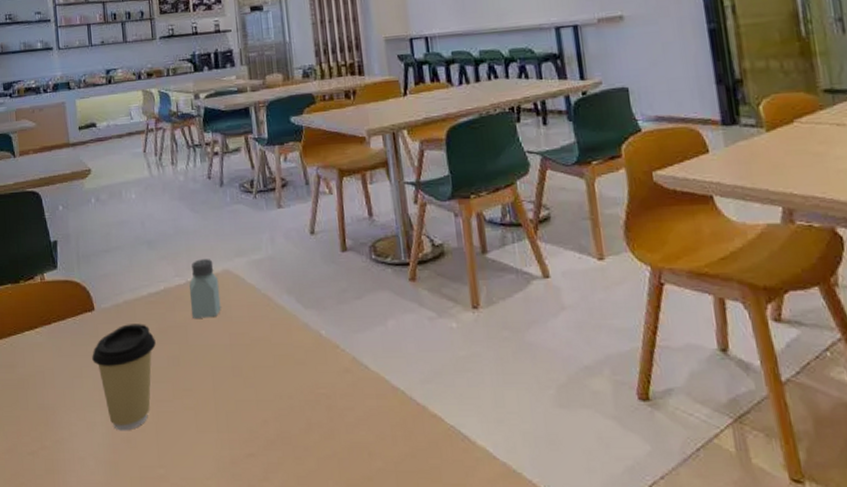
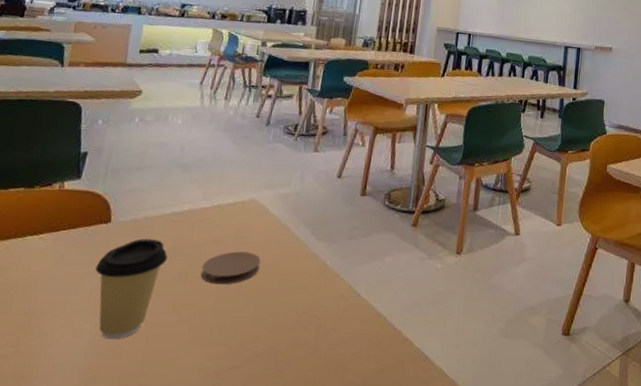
saltshaker: present [189,259,221,318] -> none [210,187,244,241]
coaster: none [191,328,251,366] -> present [200,251,261,285]

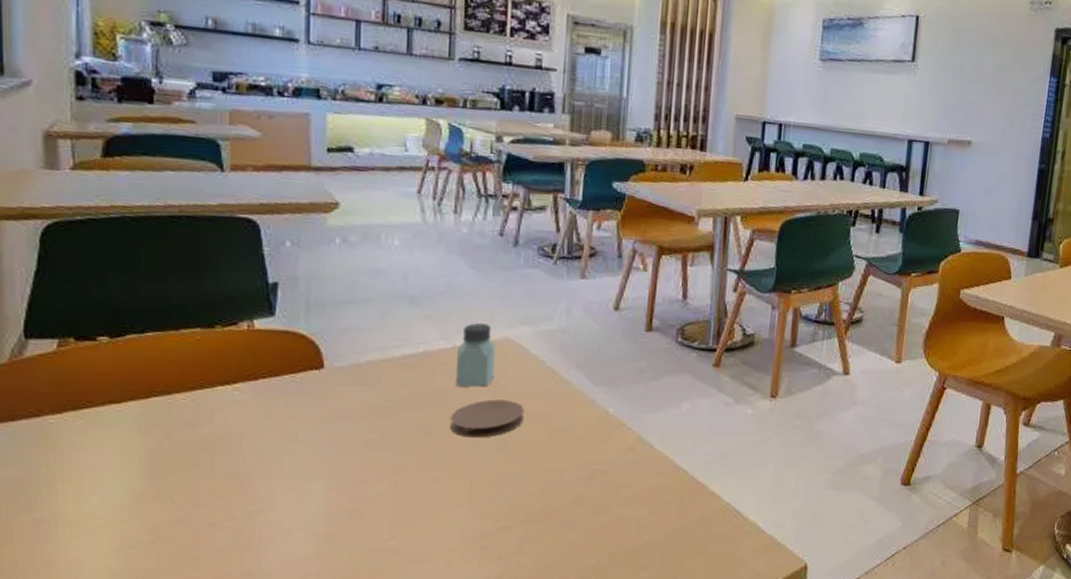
coffee cup: present [95,238,167,340] -> none [314,387,404,502]
saltshaker: none [210,187,244,241] -> present [455,323,496,387]

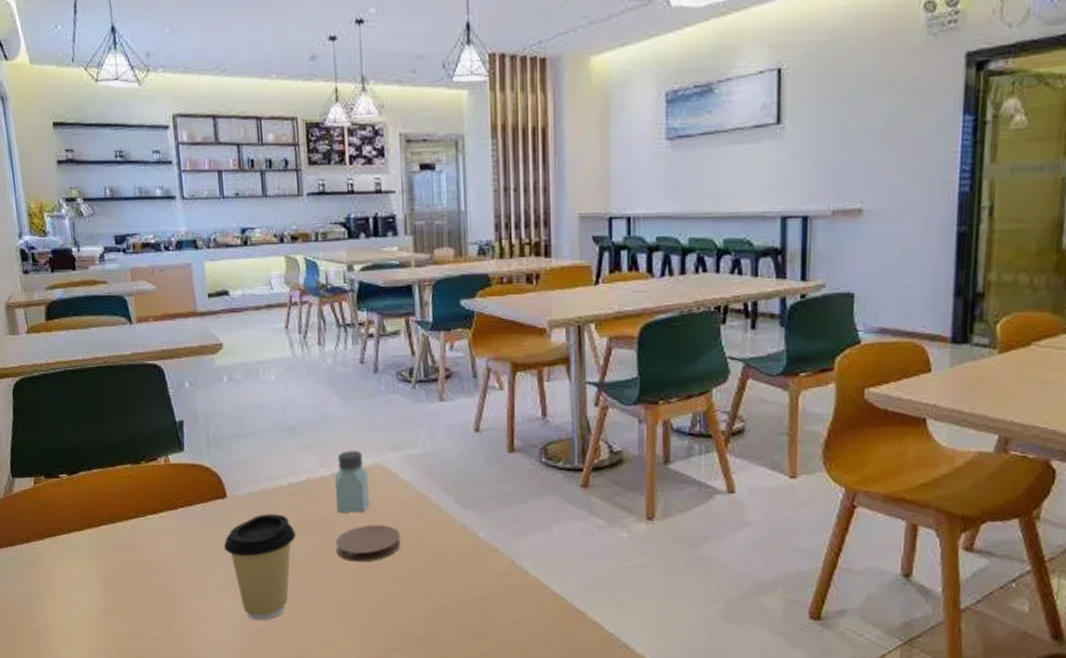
coffee cup: none [314,387,404,502] -> present [224,514,296,621]

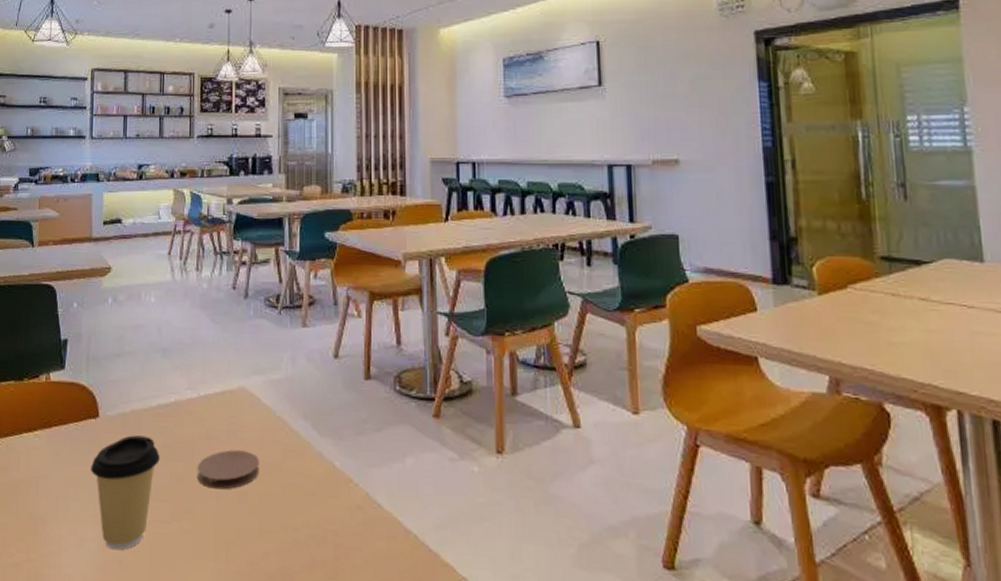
saltshaker: present [334,451,370,513] -> none [200,373,233,437]

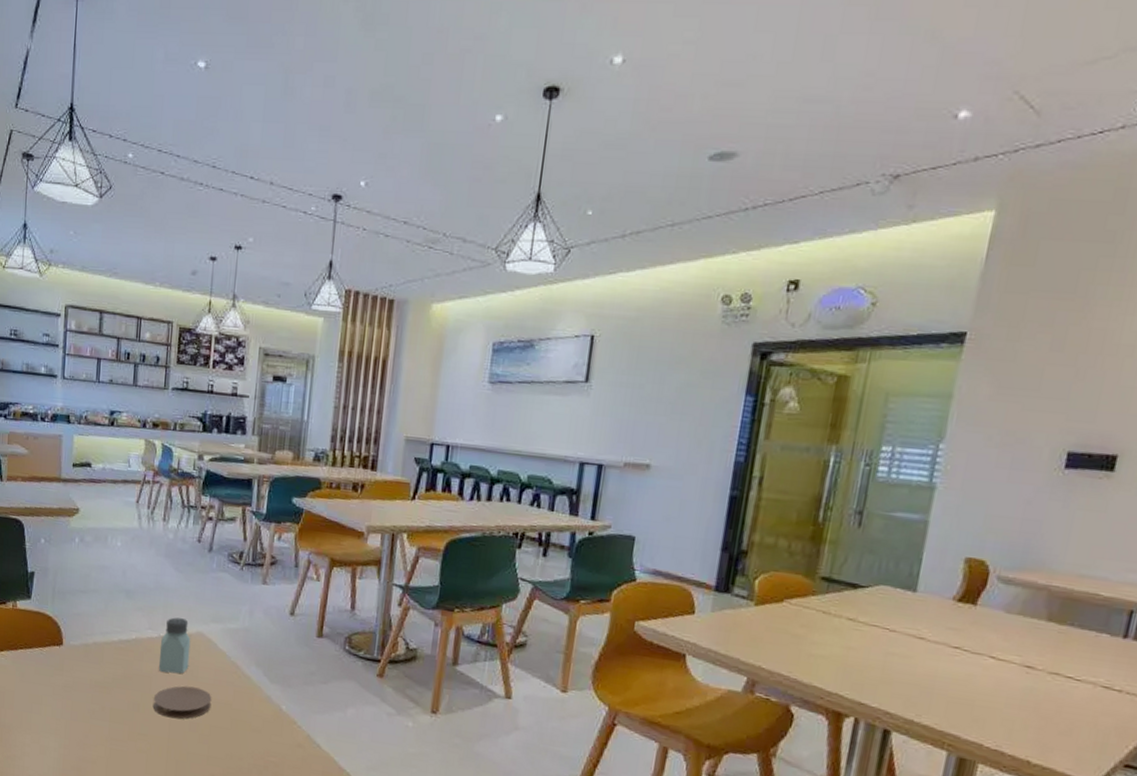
coffee cup: present [91,435,160,551] -> none [54,664,119,760]
saltshaker: none [200,373,233,437] -> present [158,617,191,674]

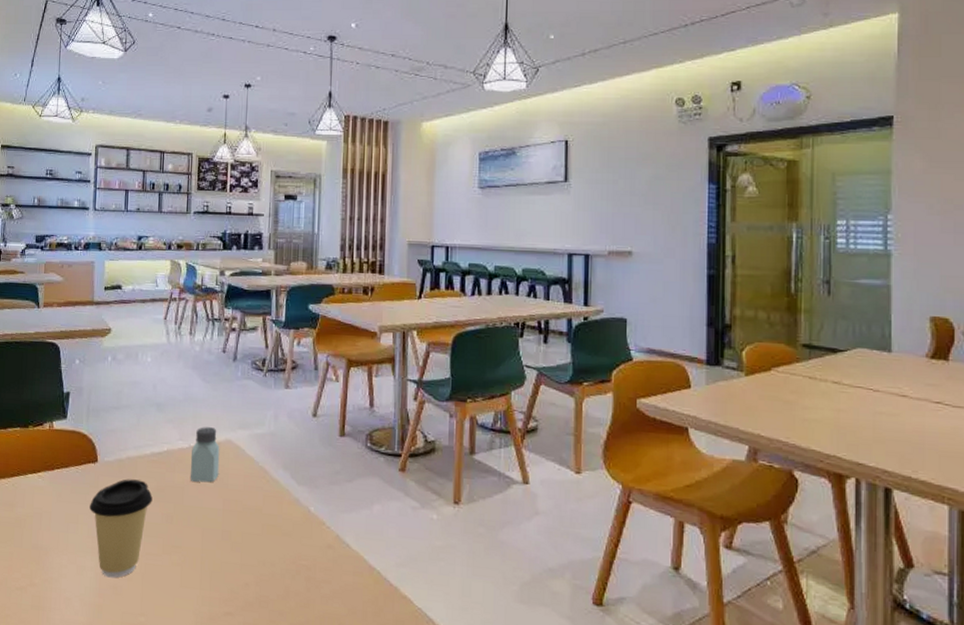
coffee cup: none [54,664,119,760] -> present [89,479,153,578]
coaster: present [152,685,212,719] -> none [185,494,243,528]

